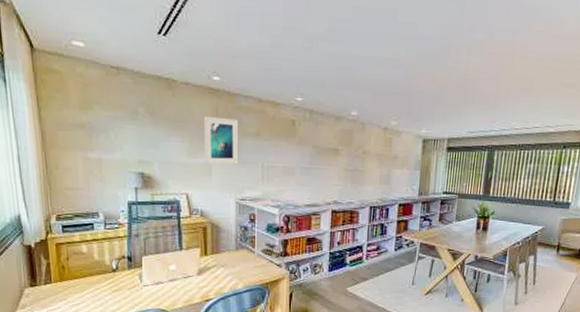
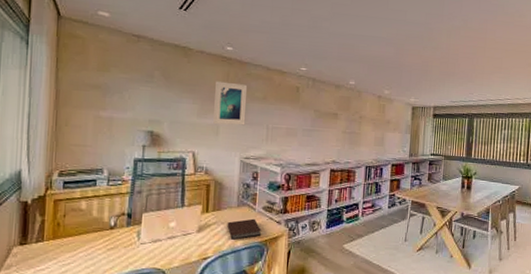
notebook: none [227,261,263,283] -> present [227,218,262,240]

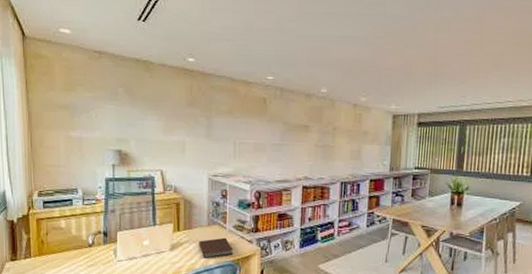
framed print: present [213,81,248,126] -> none [178,95,212,142]

